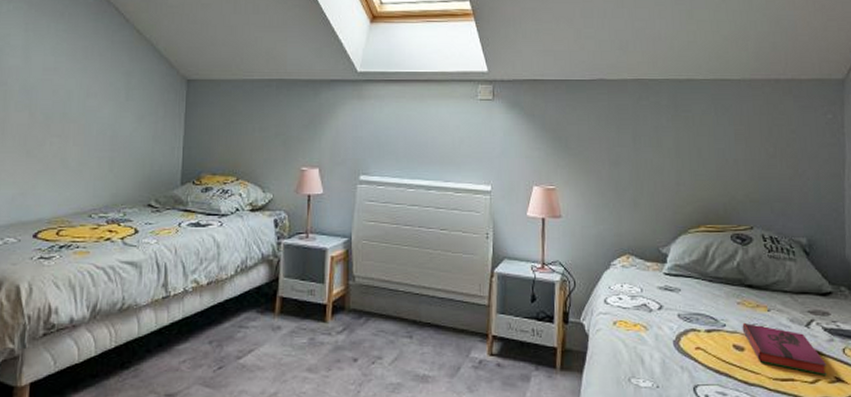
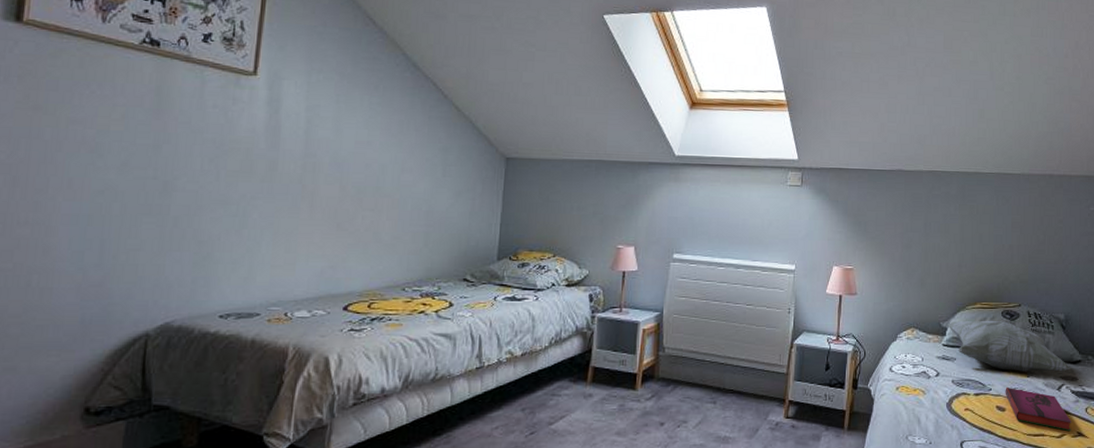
decorative pillow: none [668,245,820,305] -> present [948,320,1070,372]

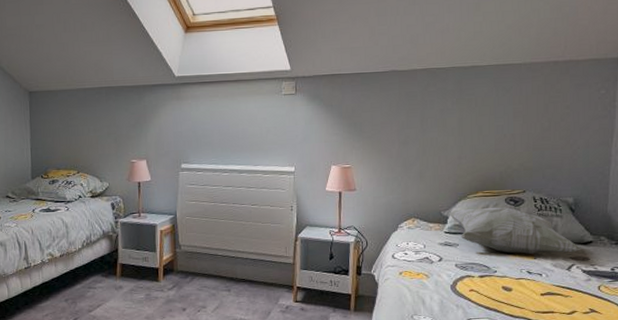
hardback book: present [1005,386,1072,432] -> none [511,268,584,309]

